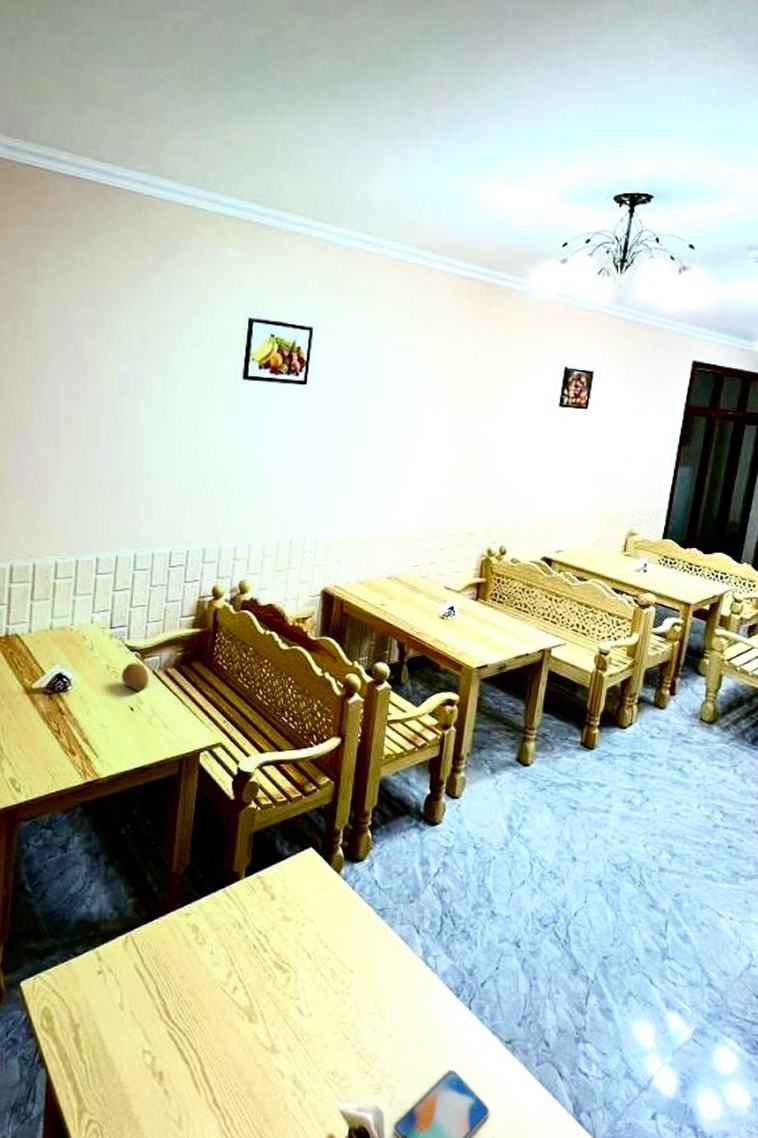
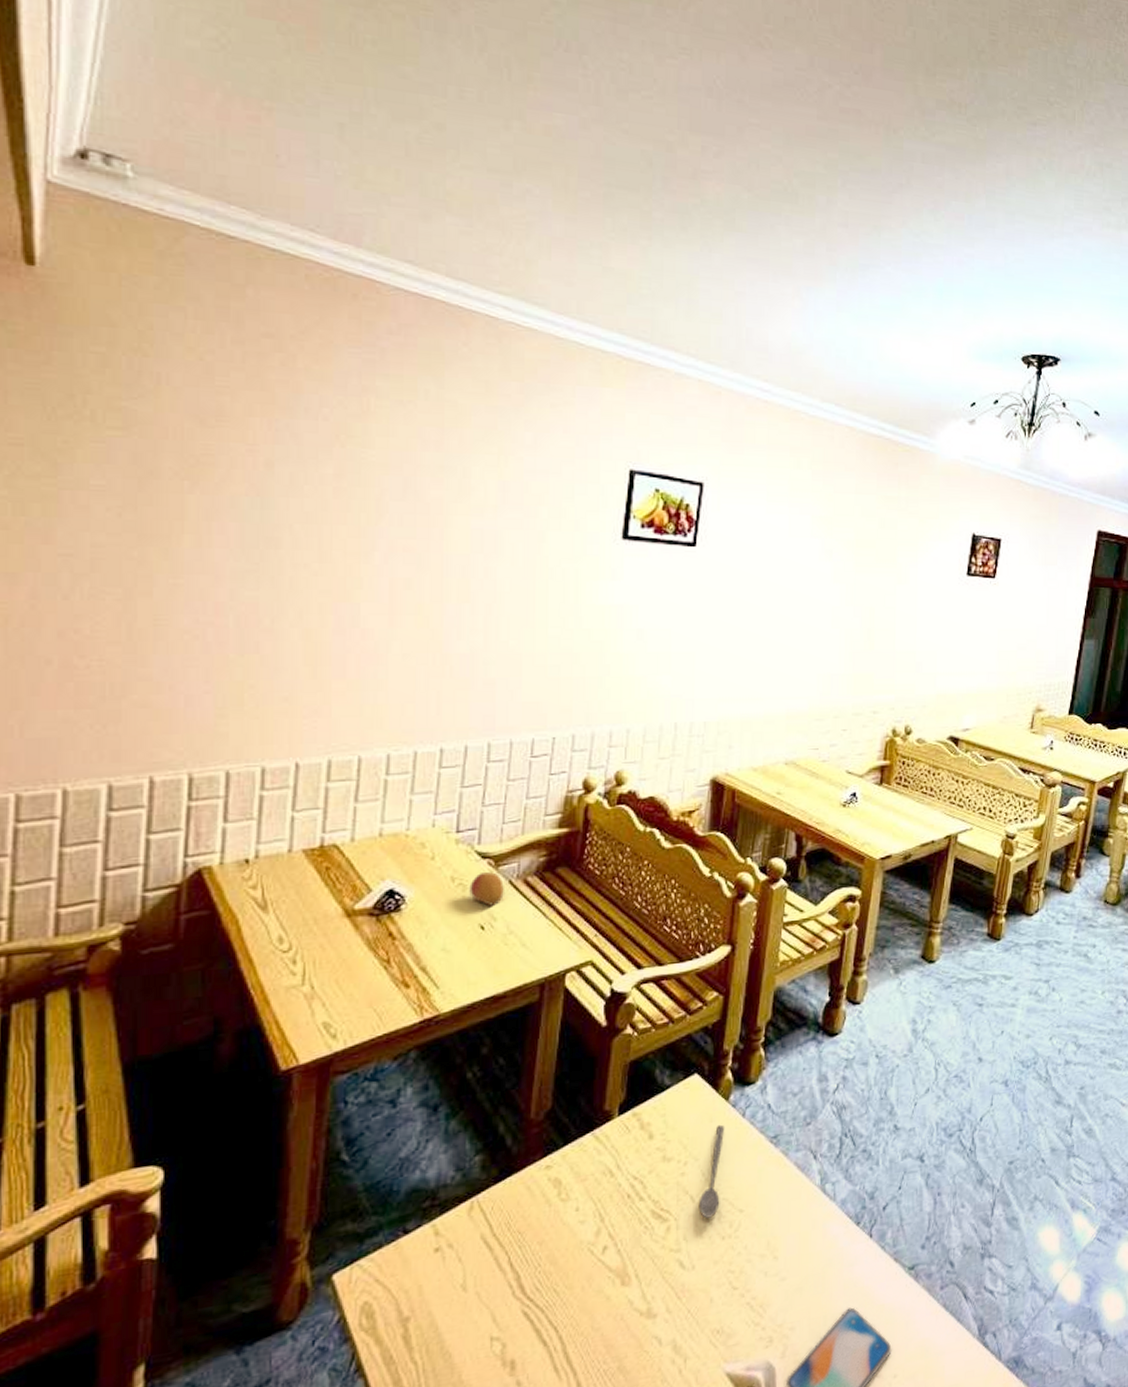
spoon: none [316,894,337,974] -> present [700,1124,725,1219]

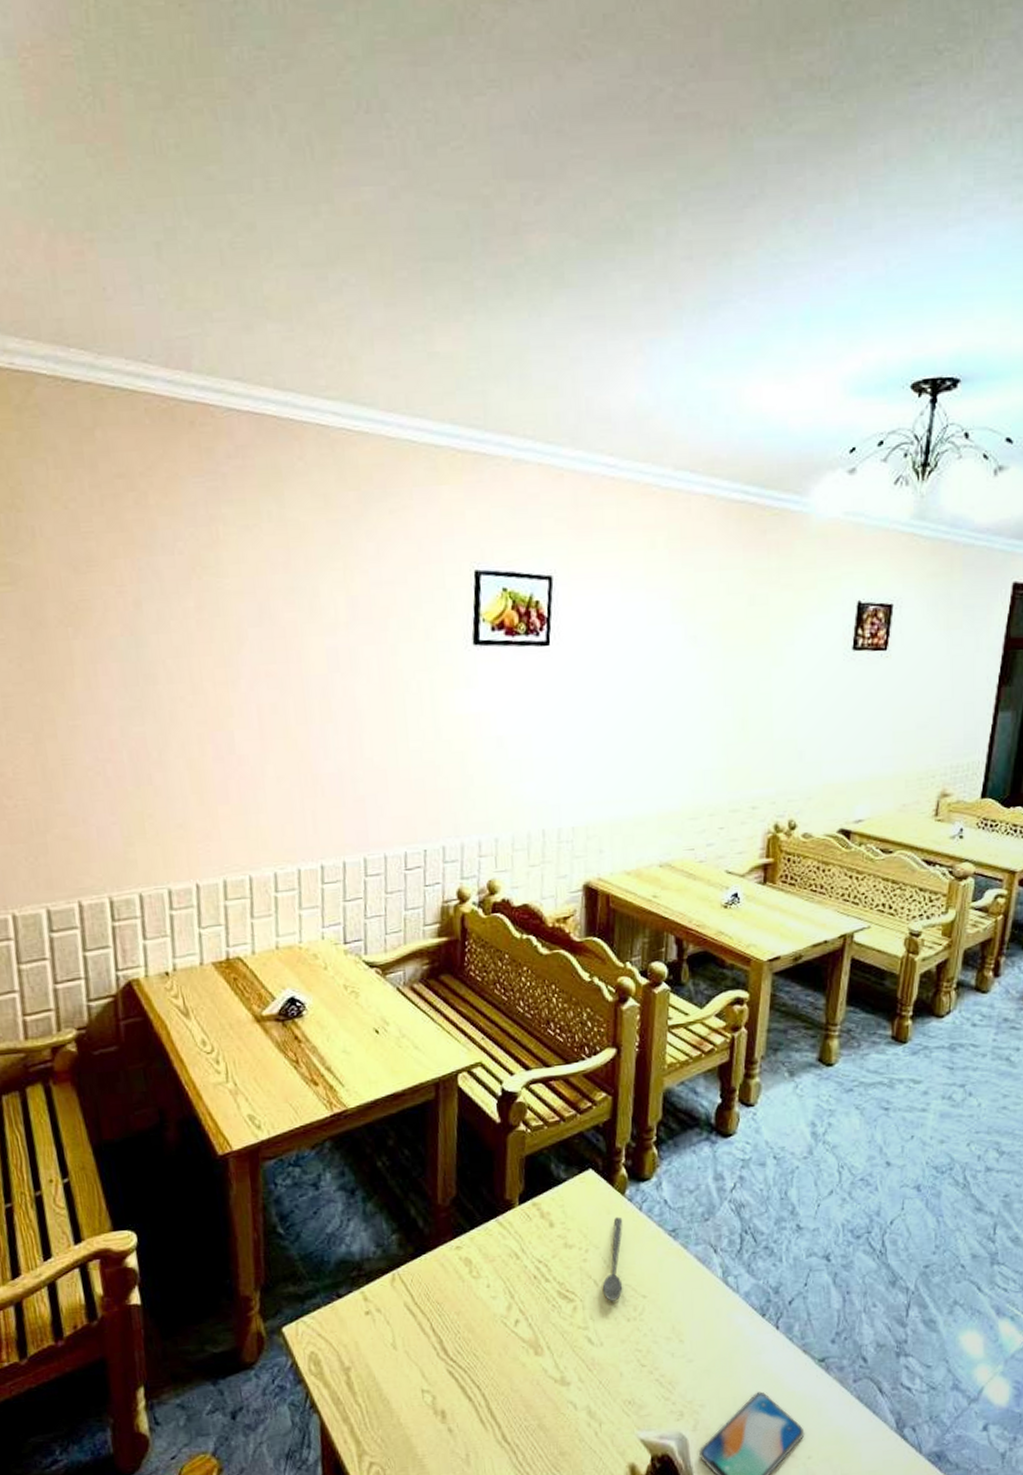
fruit: present [469,872,504,906] -> none [361,980,394,1011]

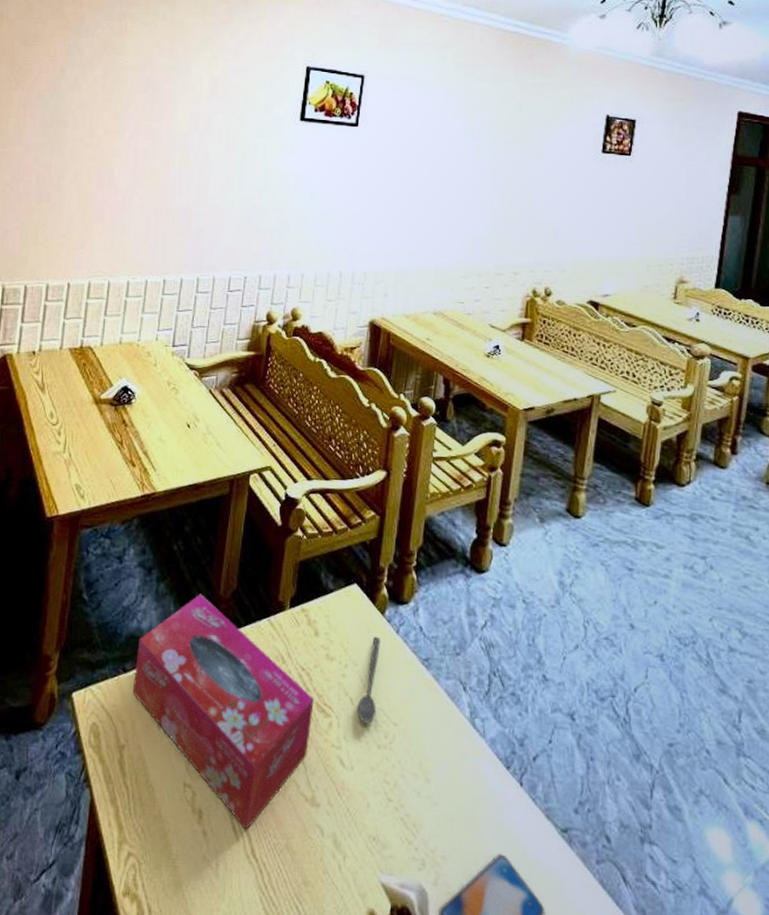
tissue box: none [350,1206,555,1419] -> present [132,594,314,830]

